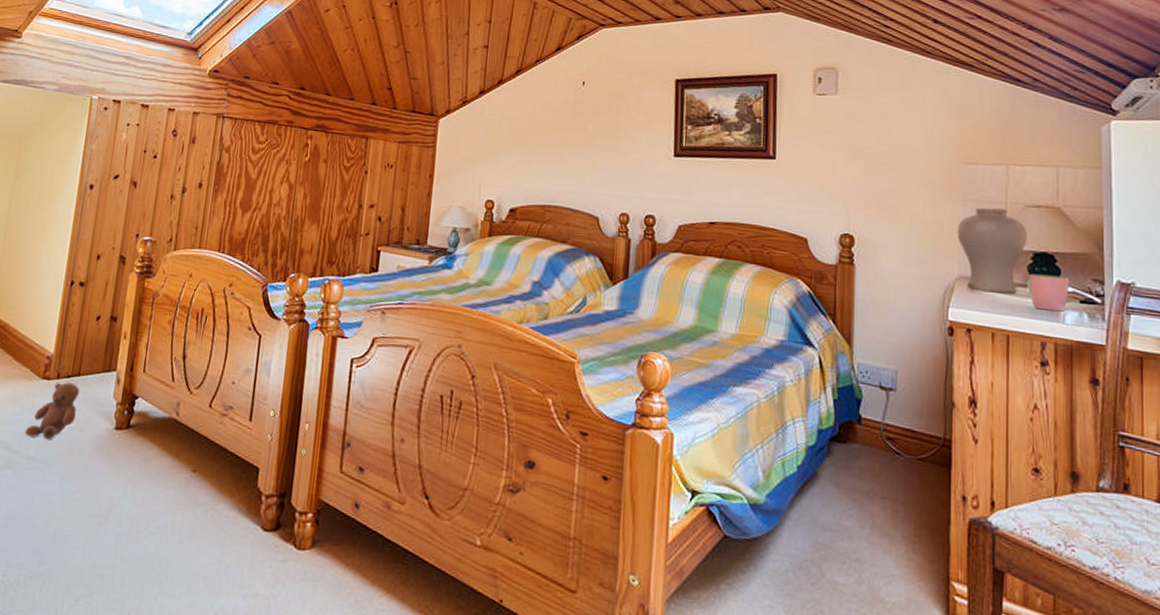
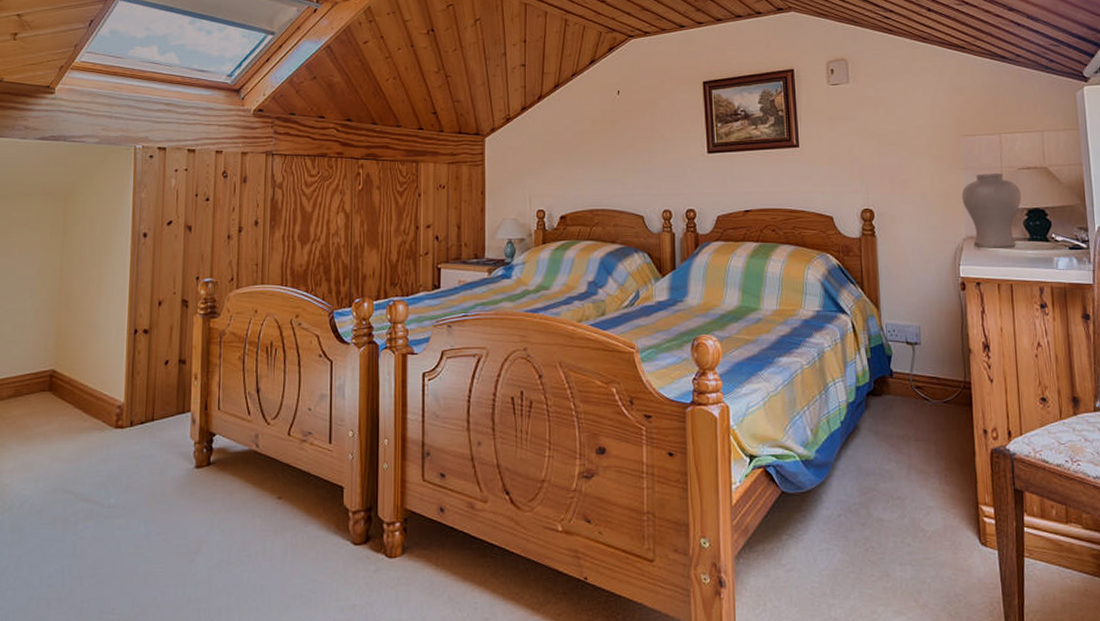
teddy bear: present [24,382,80,440] -> none [103,429,155,487]
cup: present [1027,273,1069,312] -> none [1024,227,1060,259]

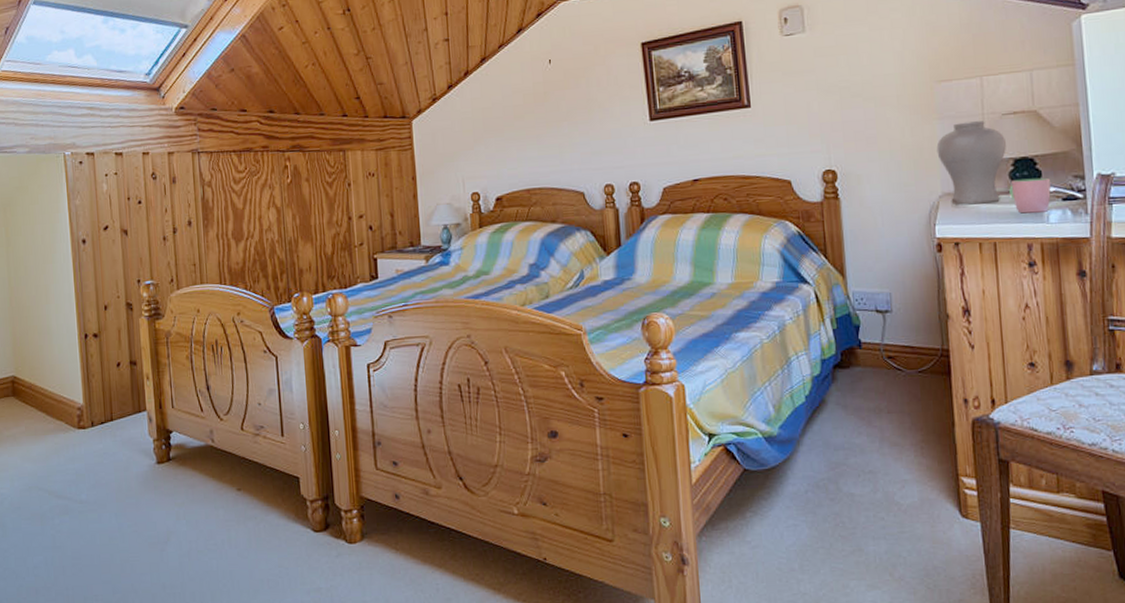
cup: none [1024,227,1060,259] -> present [1009,177,1051,214]

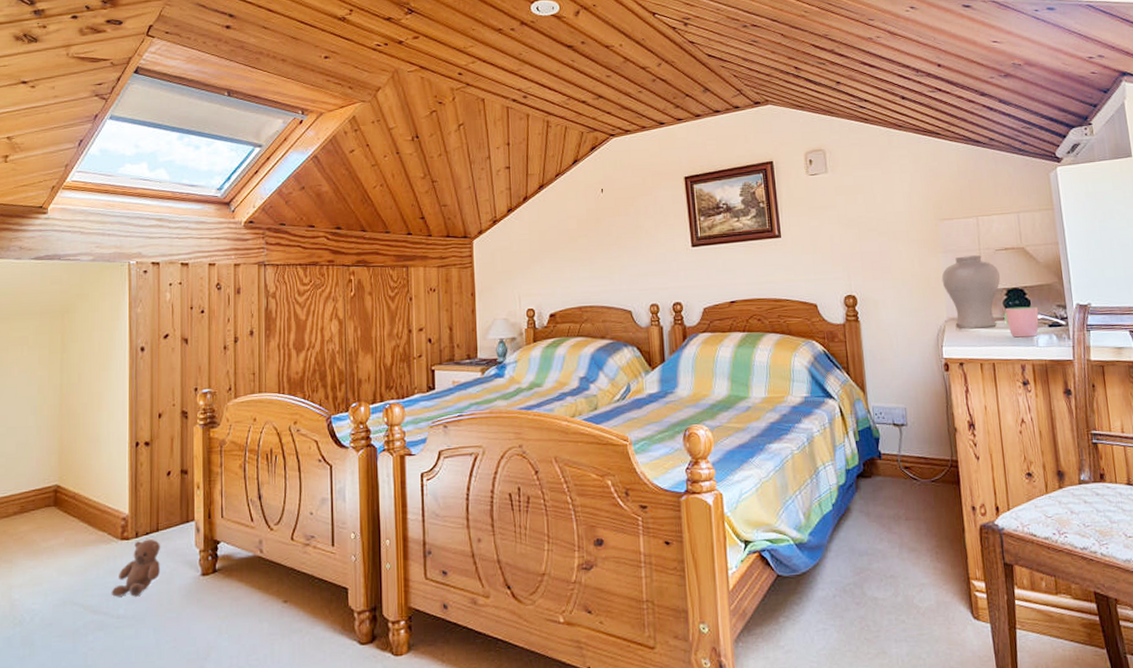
teddy bear: none [72,428,117,483] -> present [111,539,160,597]

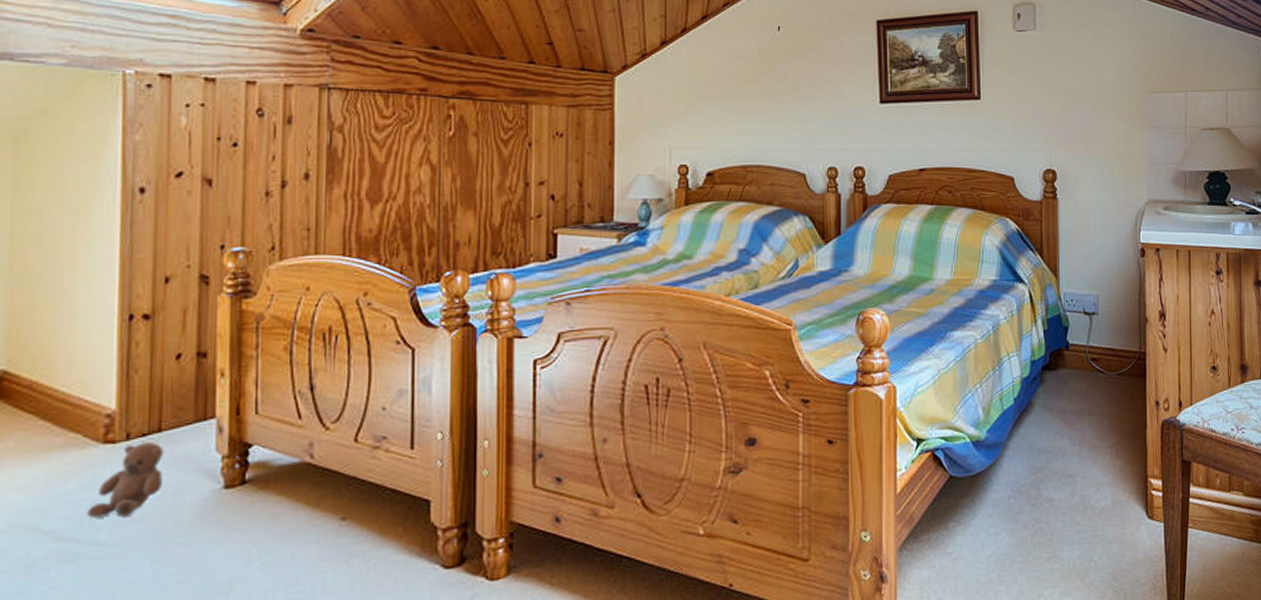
vase: present [941,255,1000,329] -> none [1145,133,1203,213]
cup: present [1004,306,1039,338] -> none [1204,191,1237,224]

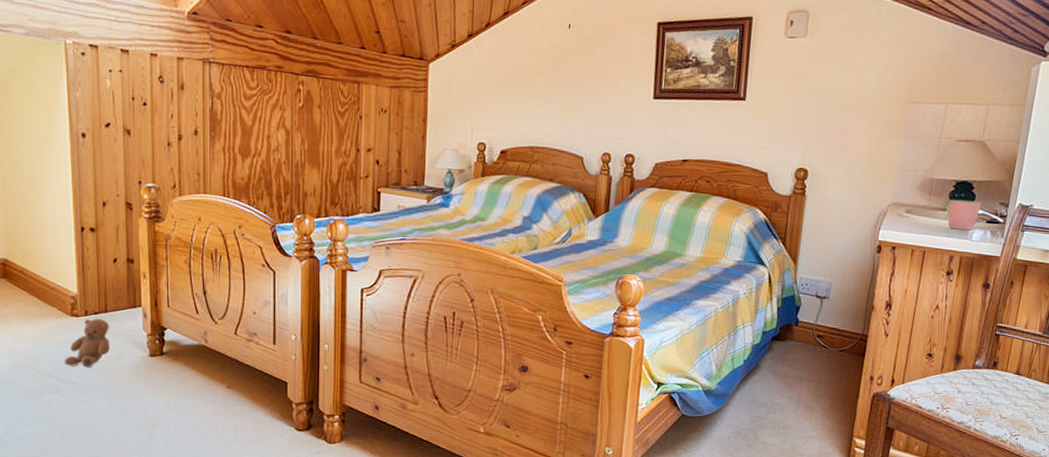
cup: none [1204,191,1237,224] -> present [946,199,981,231]

